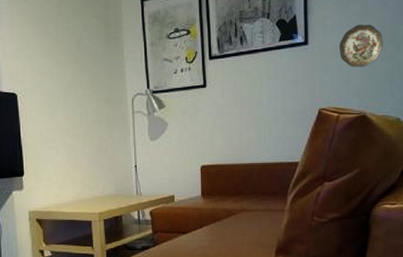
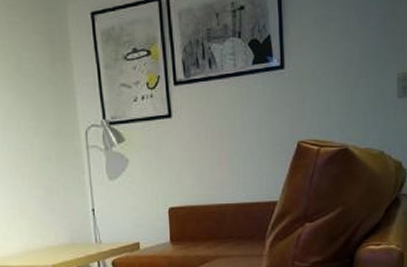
decorative plate: present [339,25,383,67] -> none [317,47,365,95]

